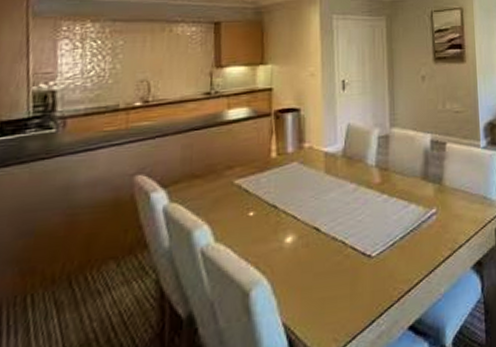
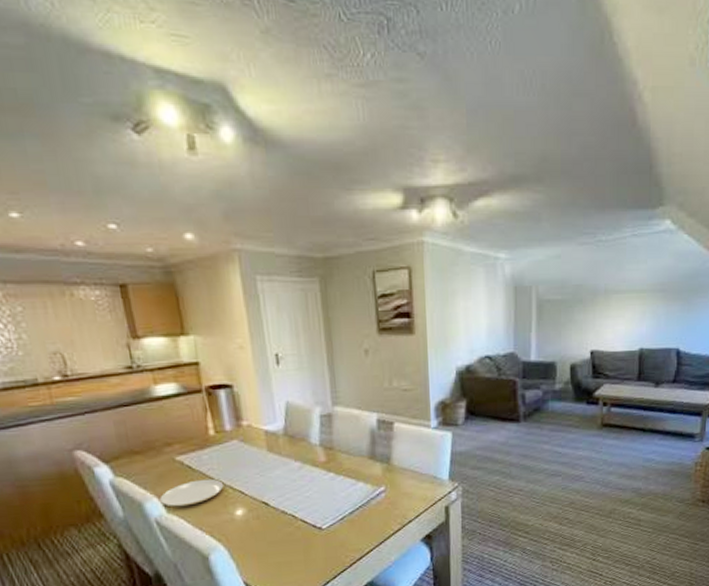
plate: none [210,203,278,235] -> present [160,478,224,507]

